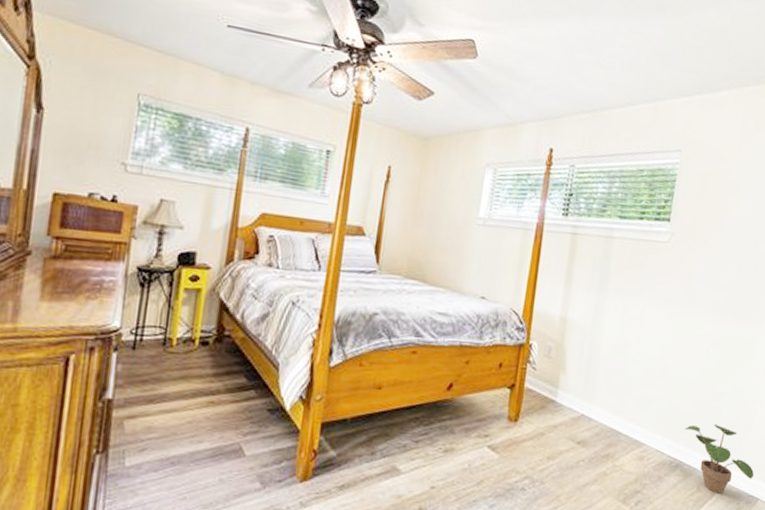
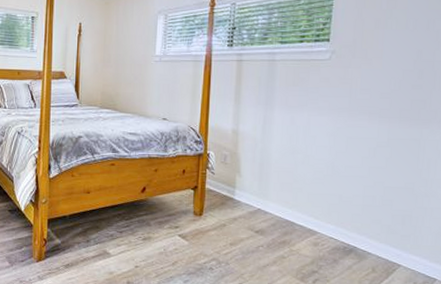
potted plant: present [684,424,754,494] -> none [356,215,430,275]

